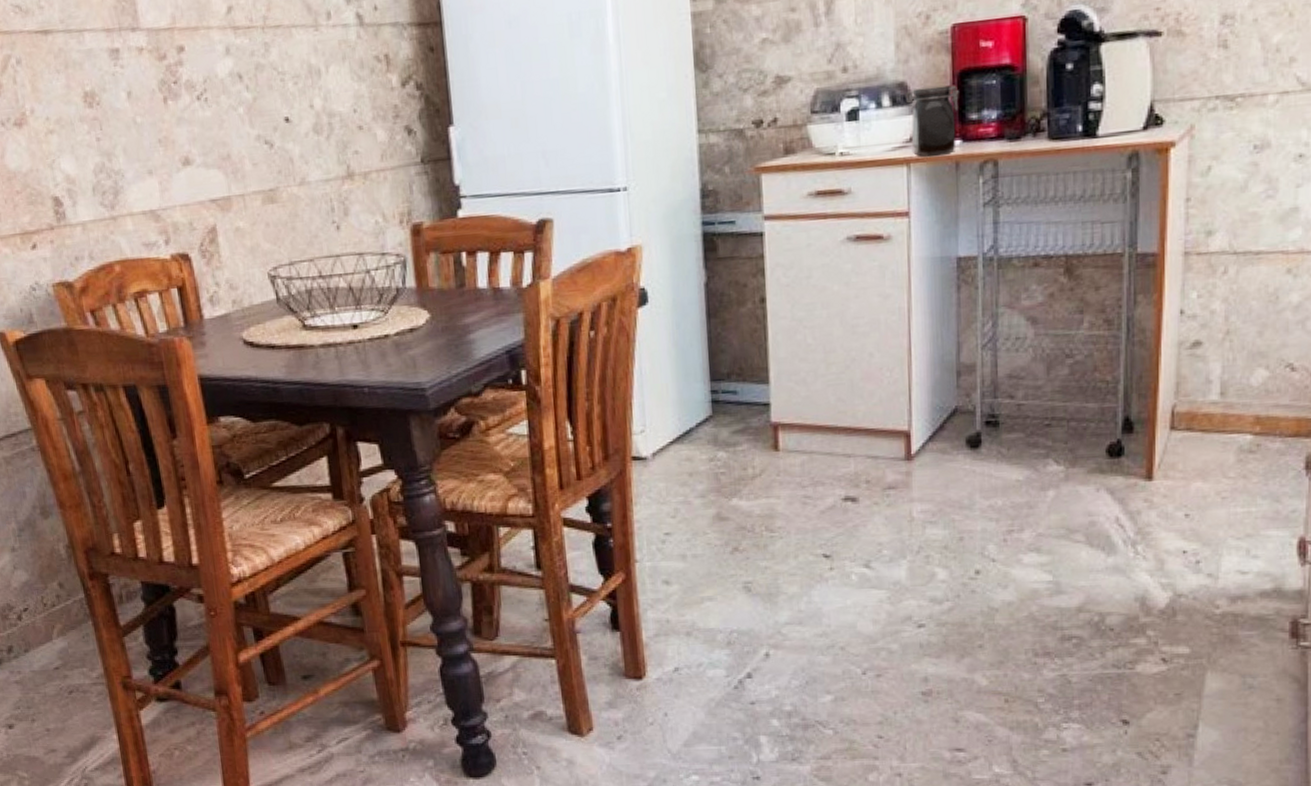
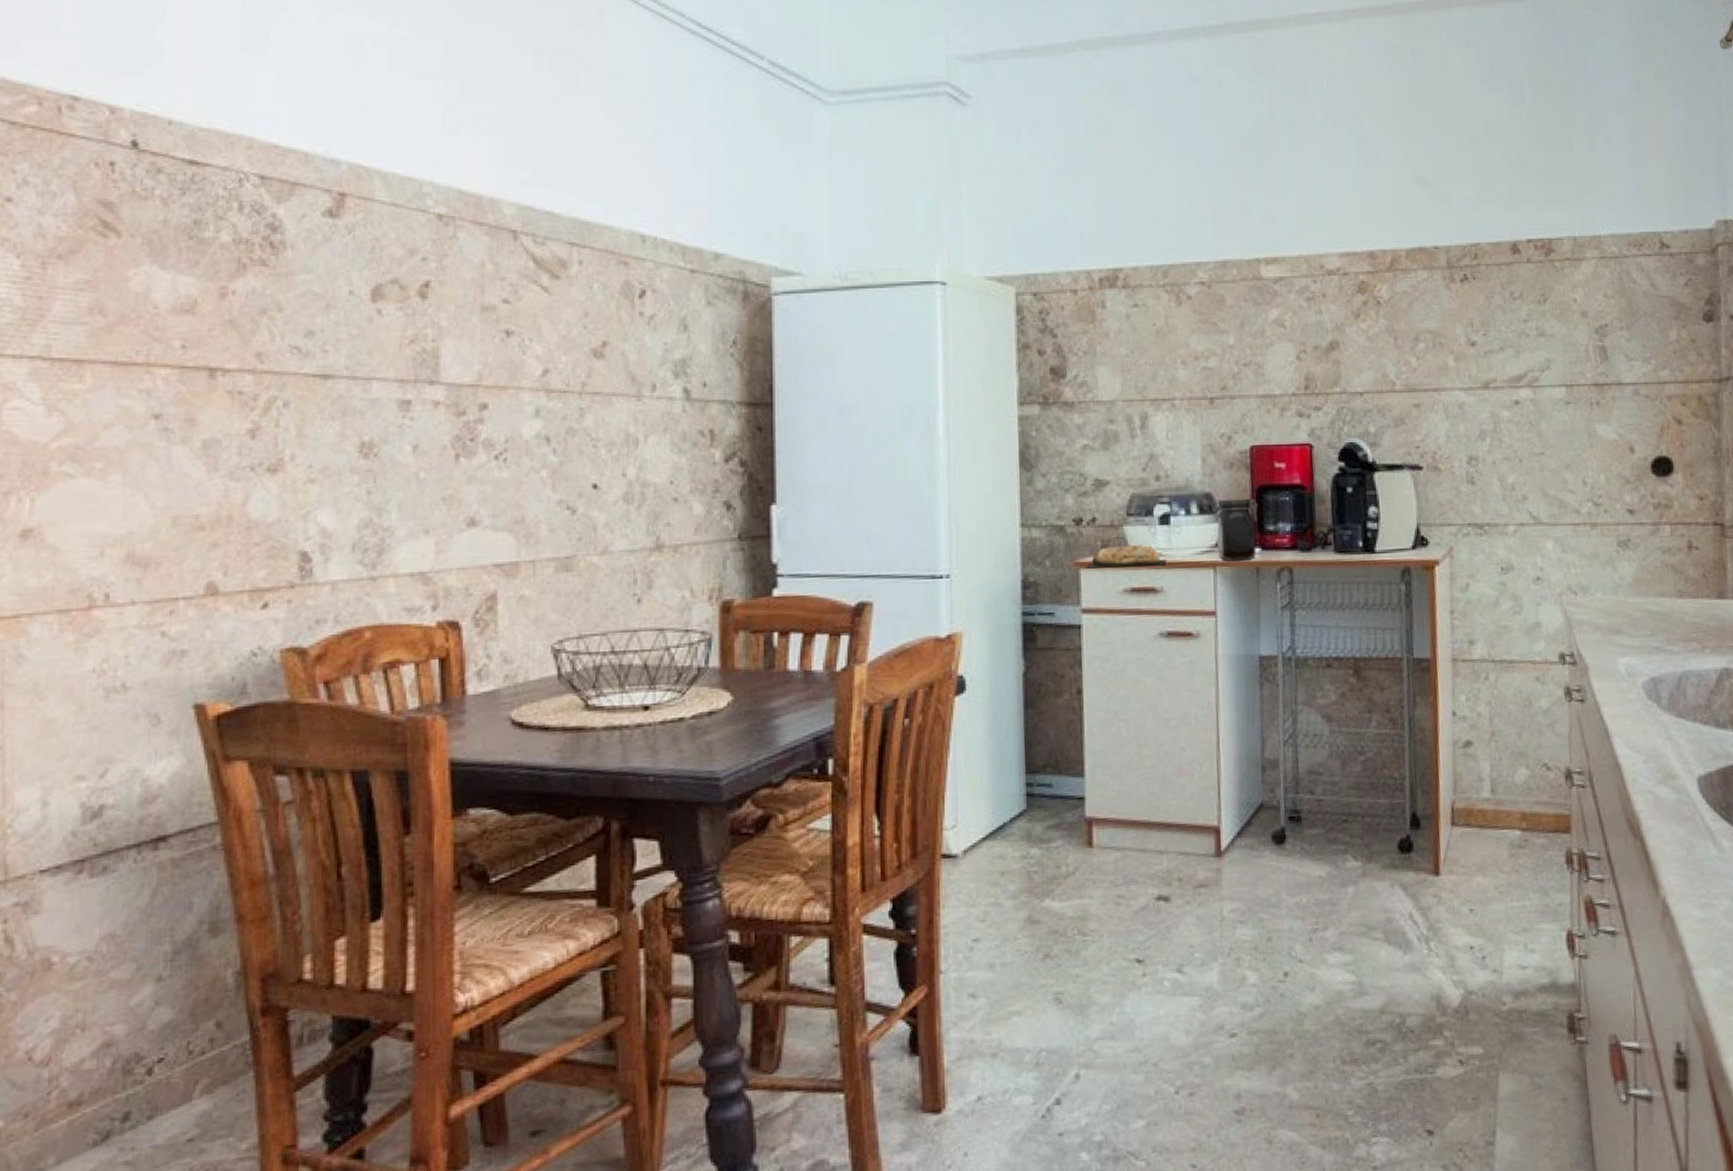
bread loaf: none [767,143,856,172] -> present [1086,544,1168,567]

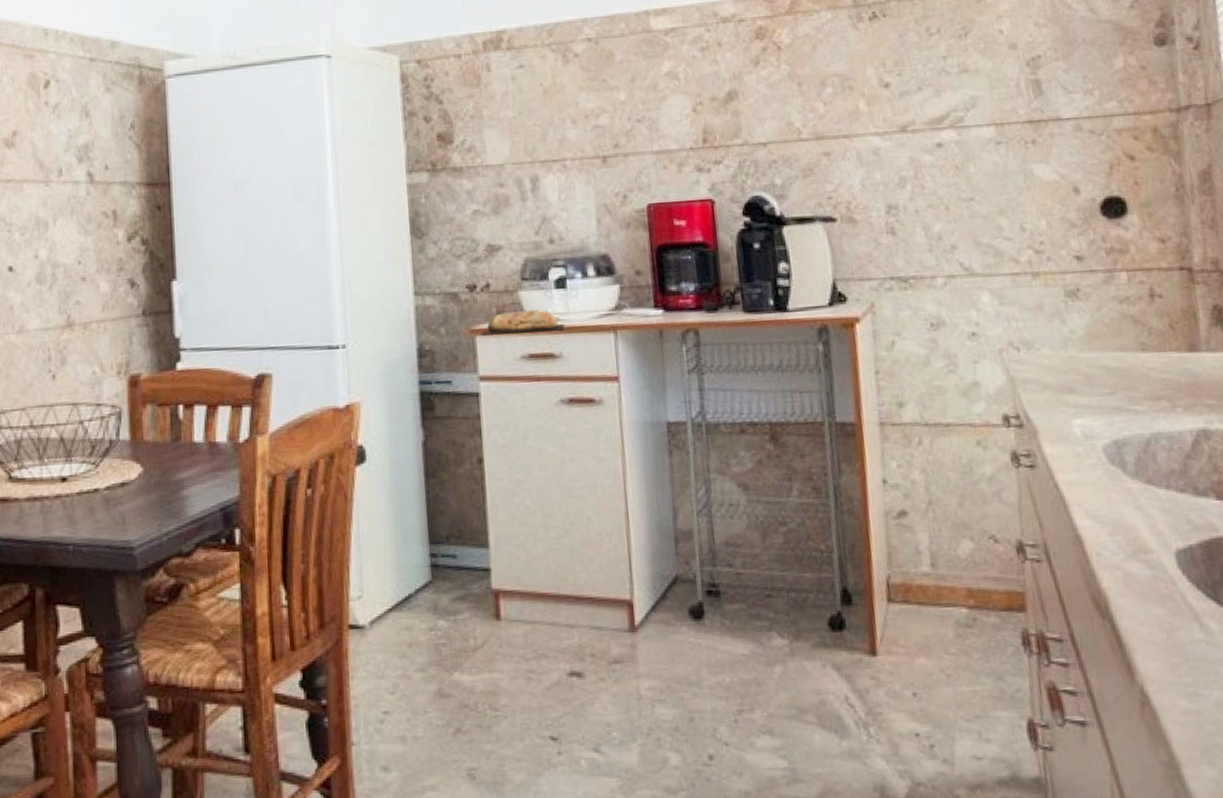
jar: present [1211,497,1258,563] -> none [608,258,659,326]

